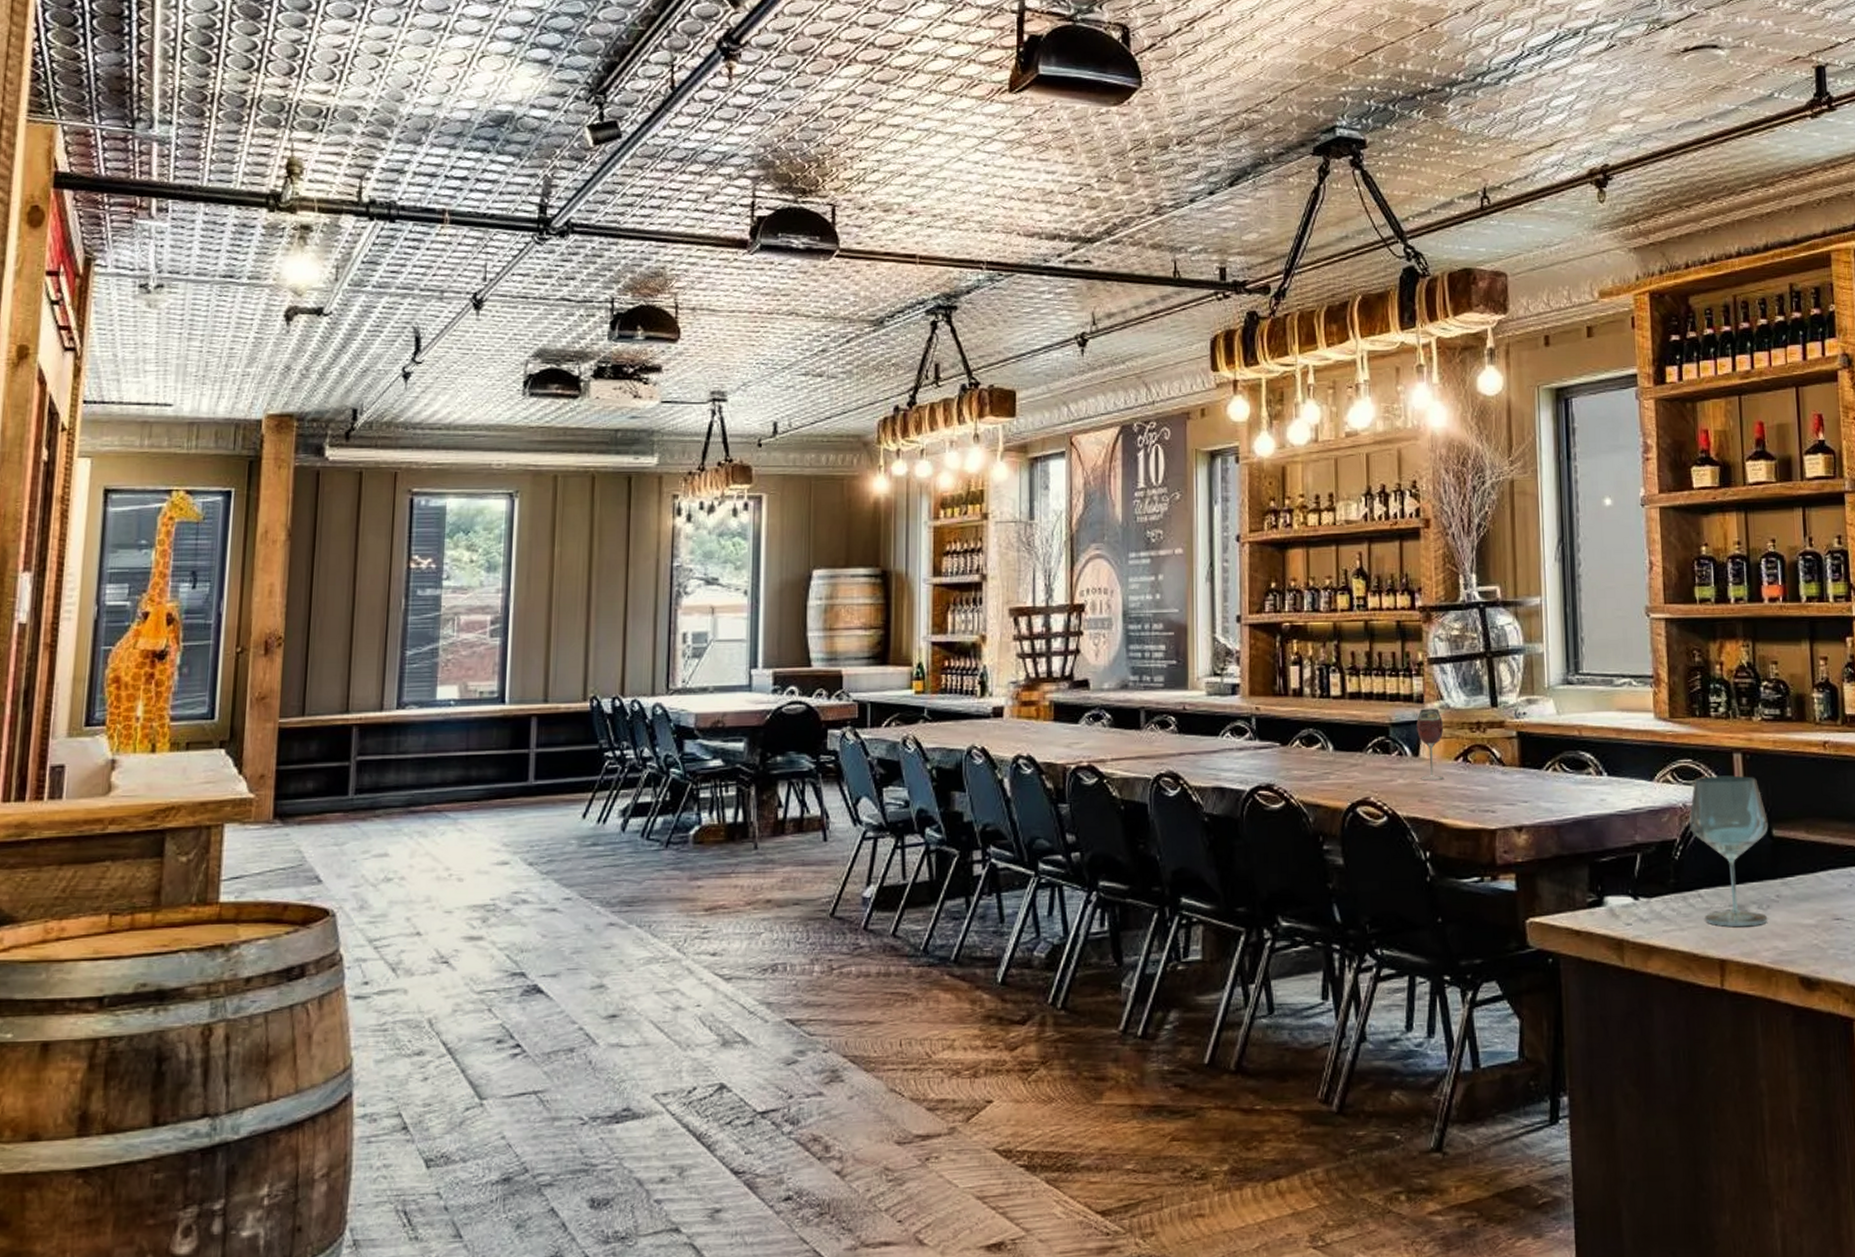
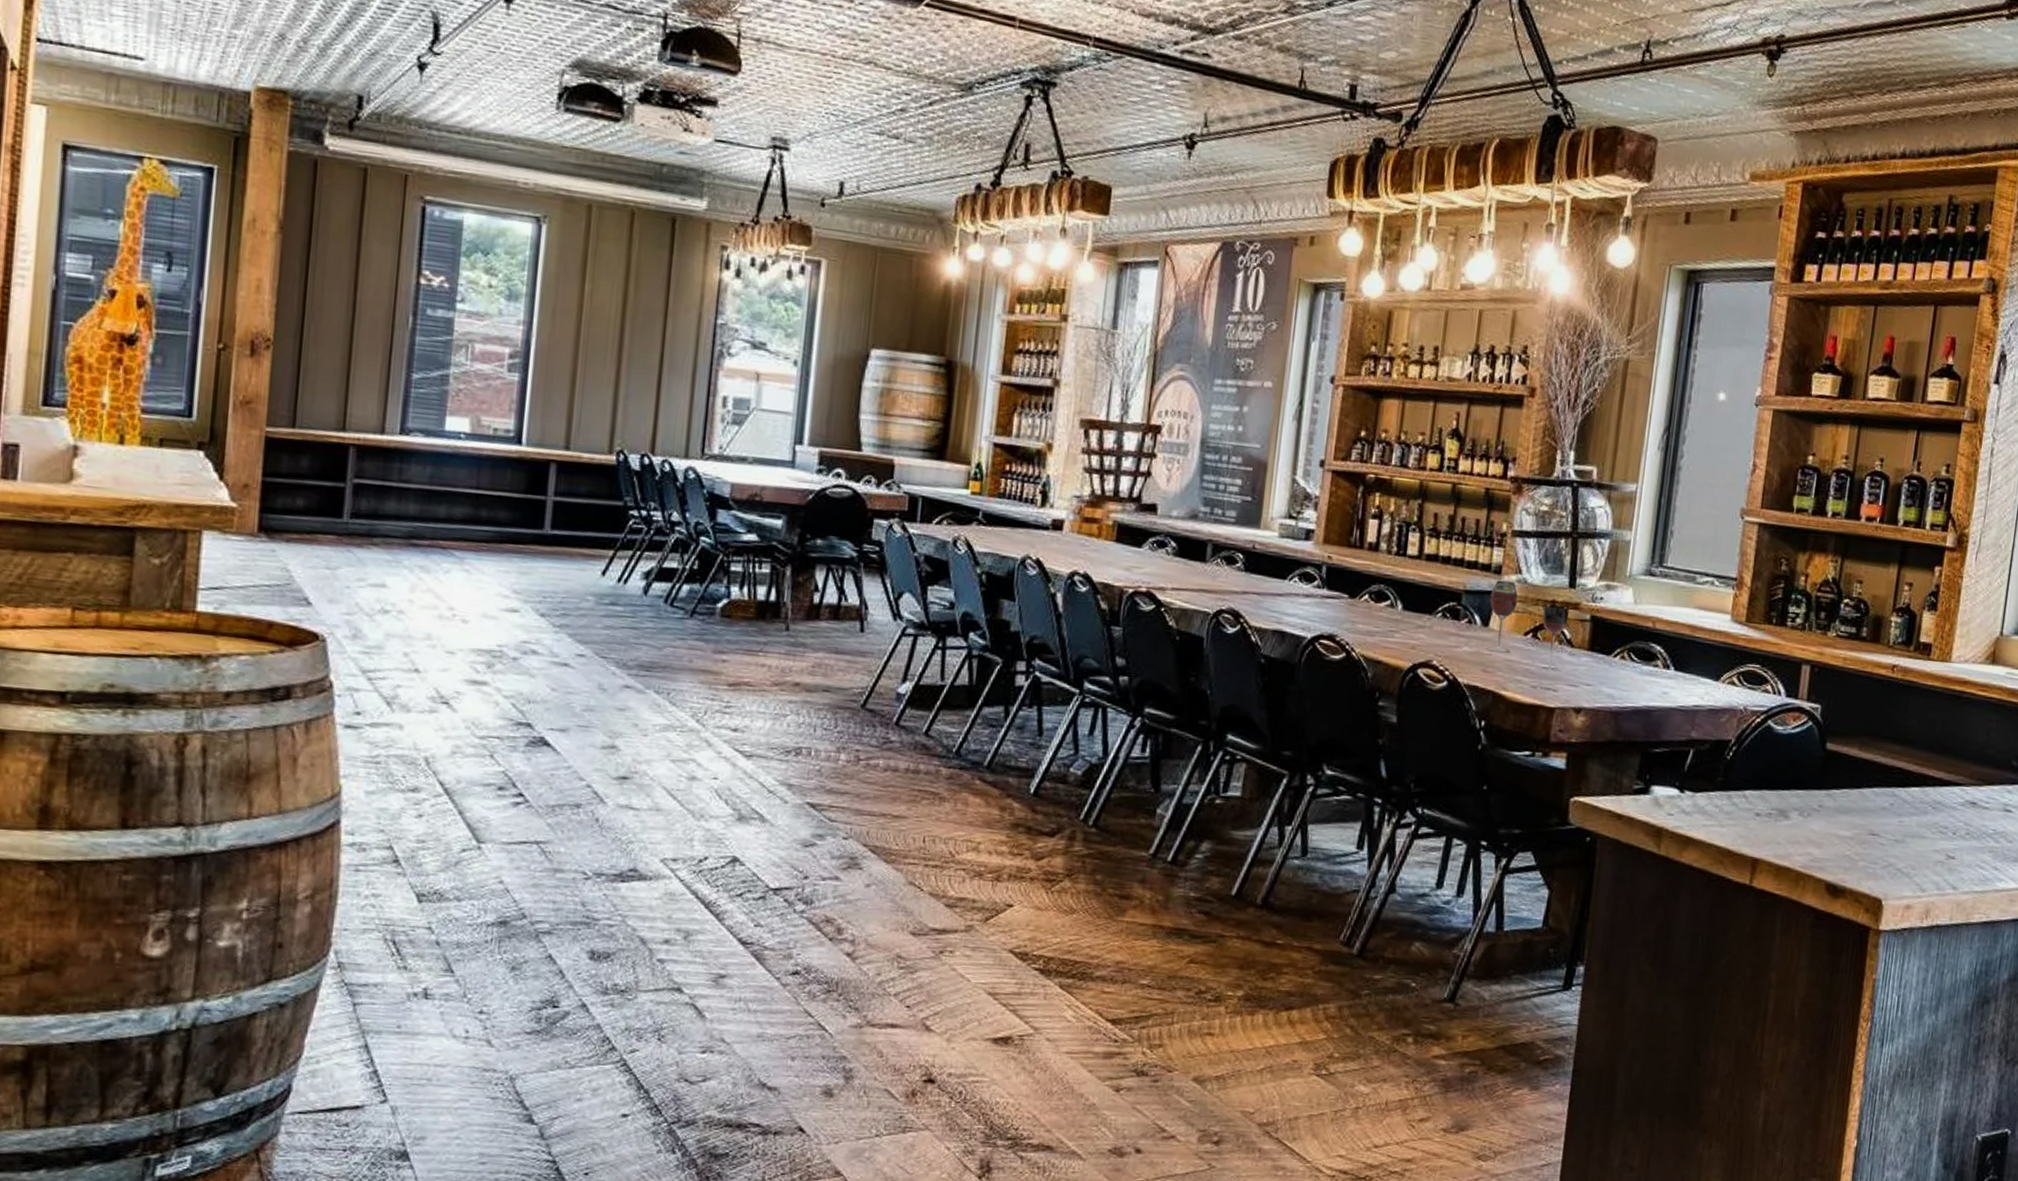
wineglass: none [1469,726,1497,793] -> present [1538,604,1569,672]
wine glass: present [1688,775,1768,927] -> none [1745,683,1825,831]

